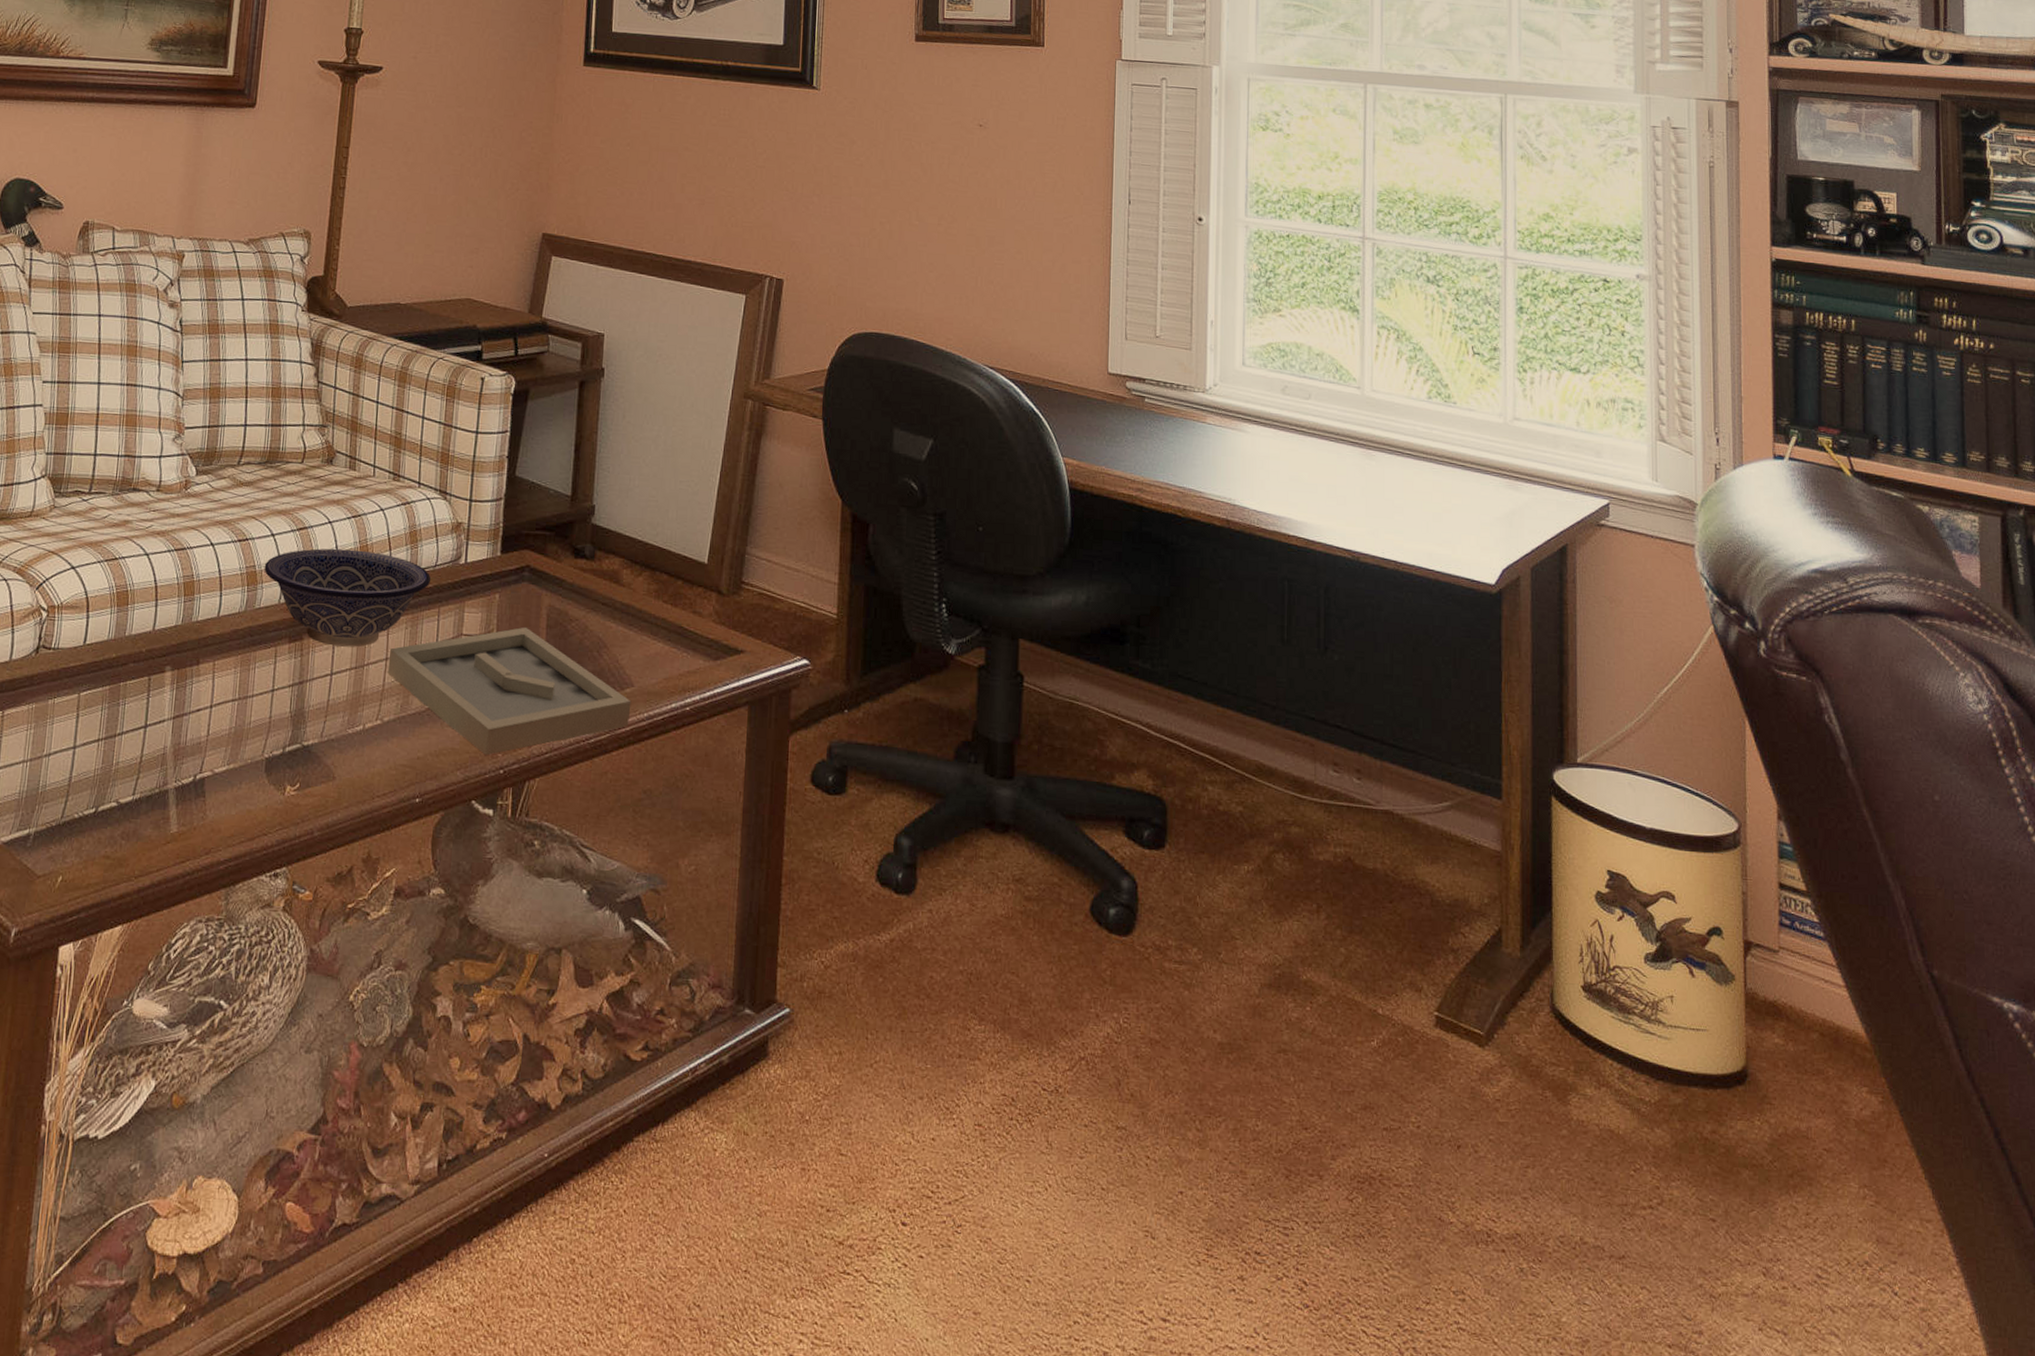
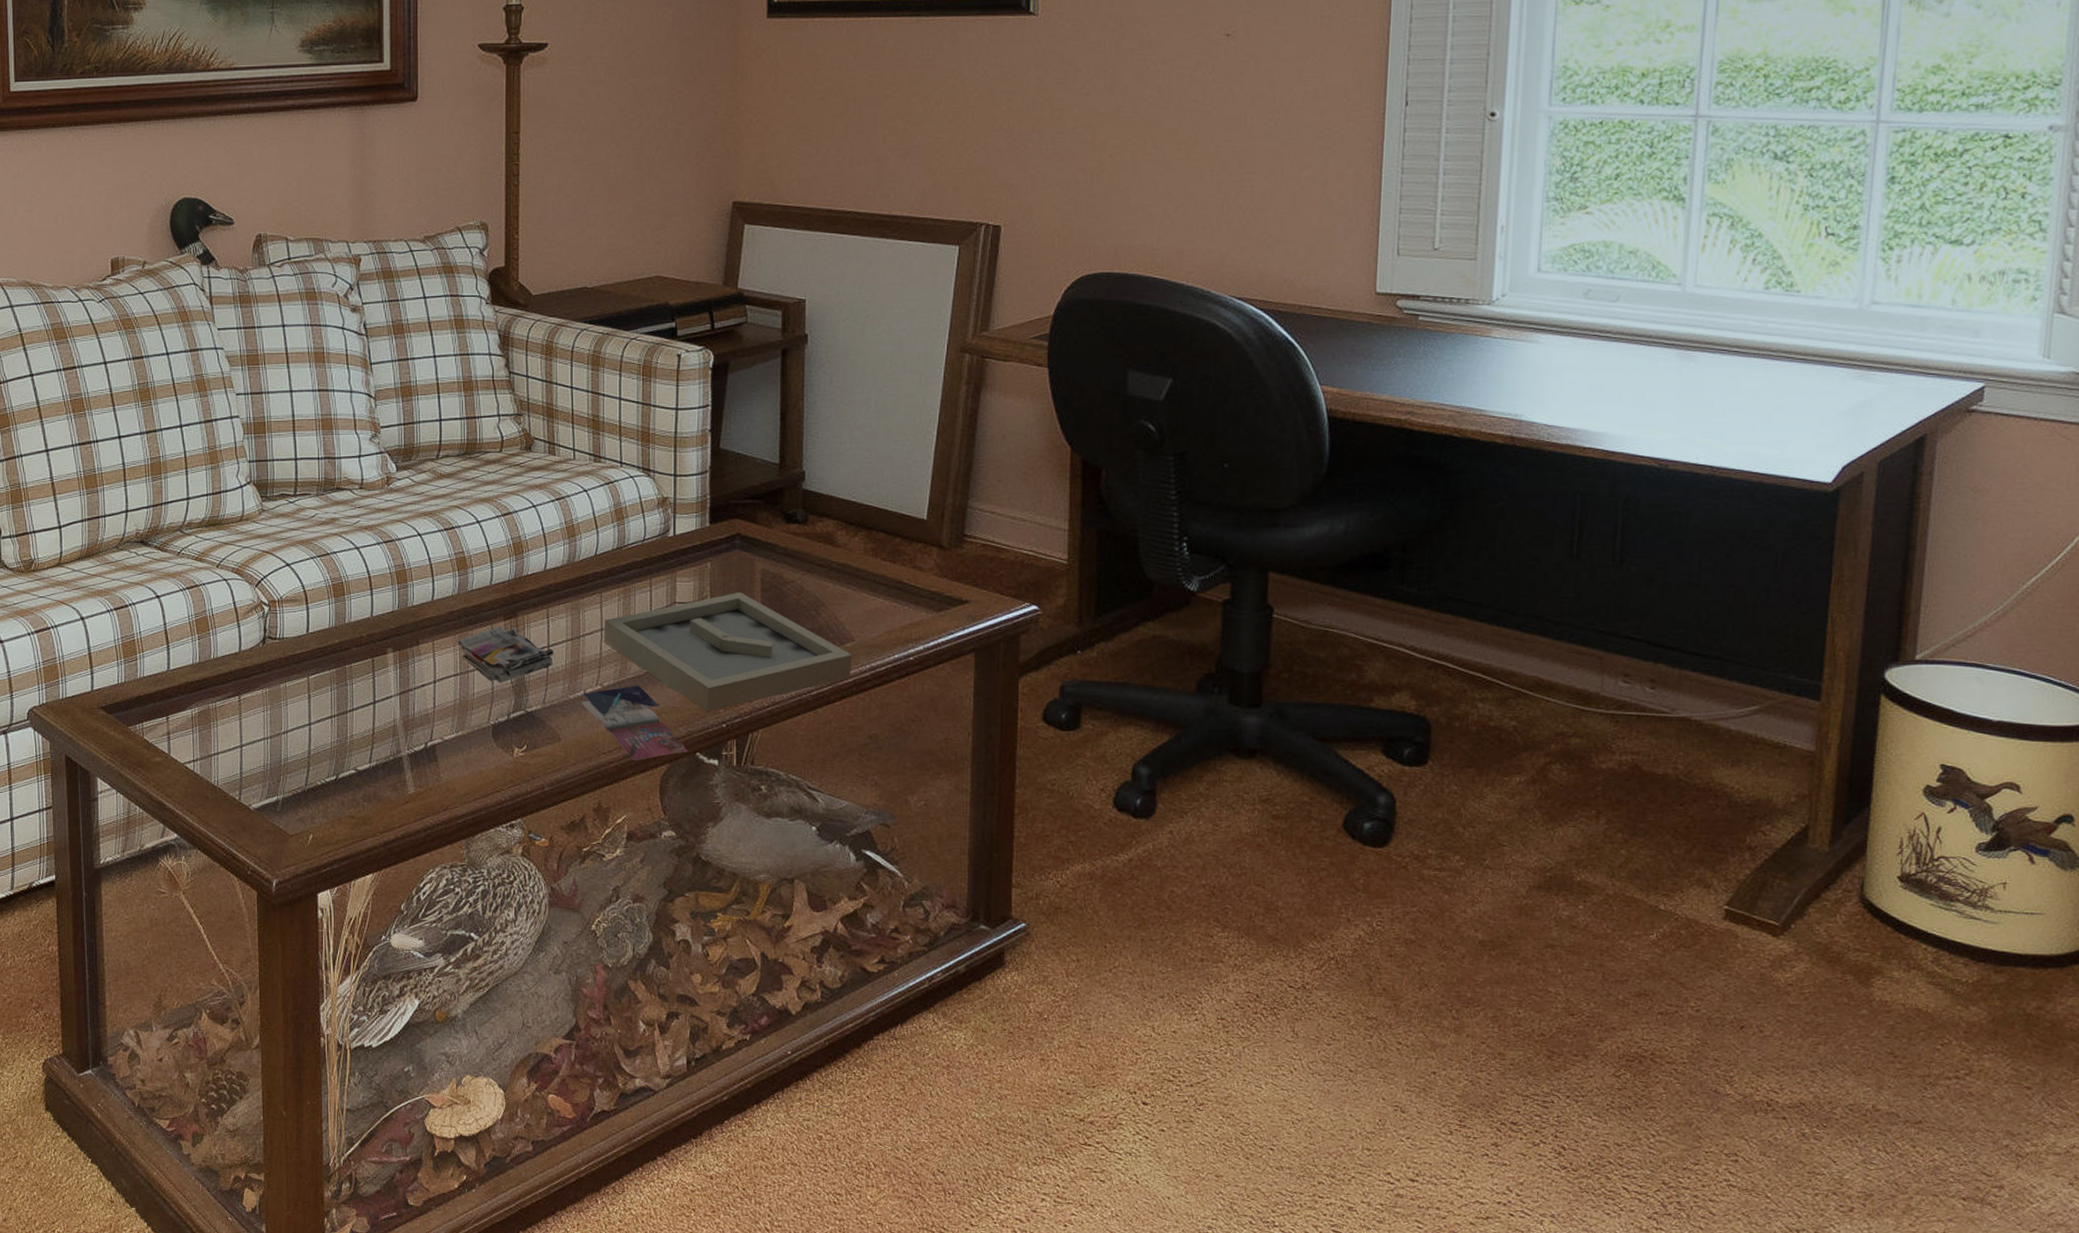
magazine: none [239,649,464,806] -> present [457,627,688,760]
decorative bowl: present [264,548,431,647] -> none [473,530,639,621]

